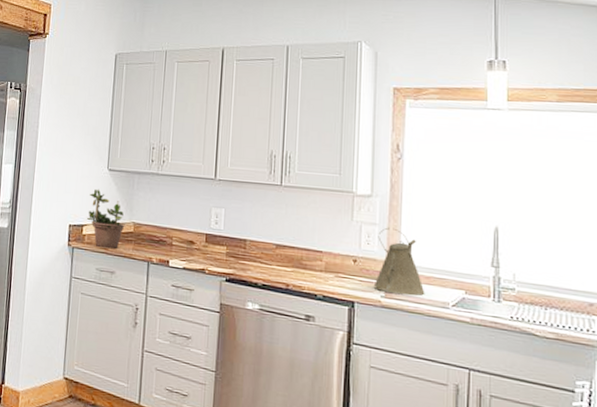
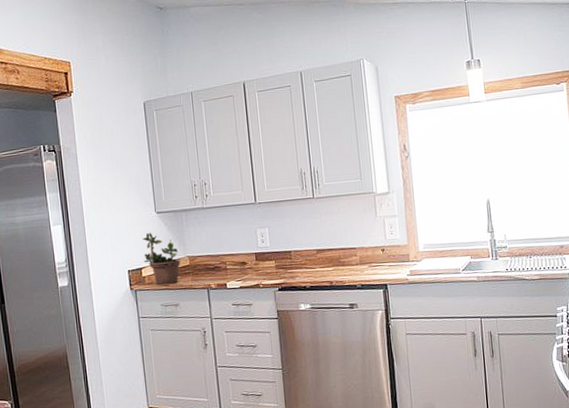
kettle: present [373,227,425,297] -> none [398,216,441,271]

